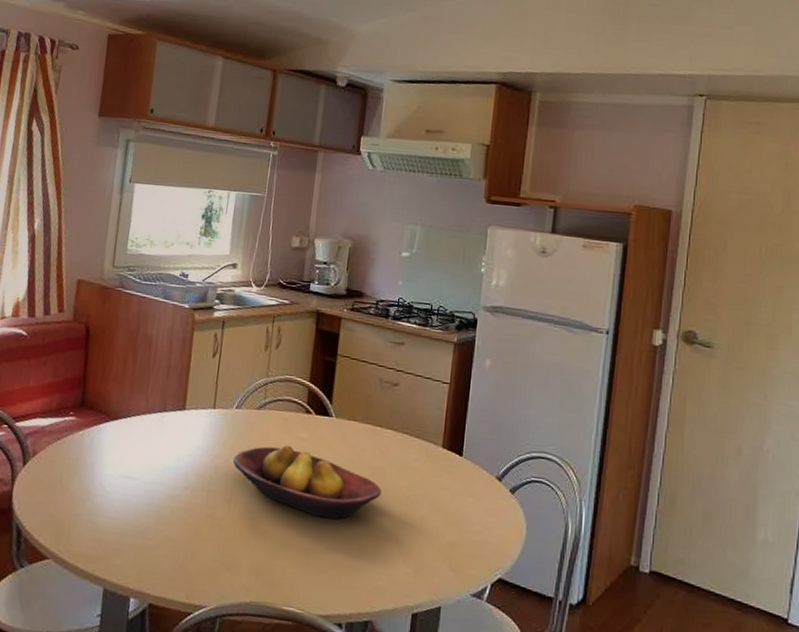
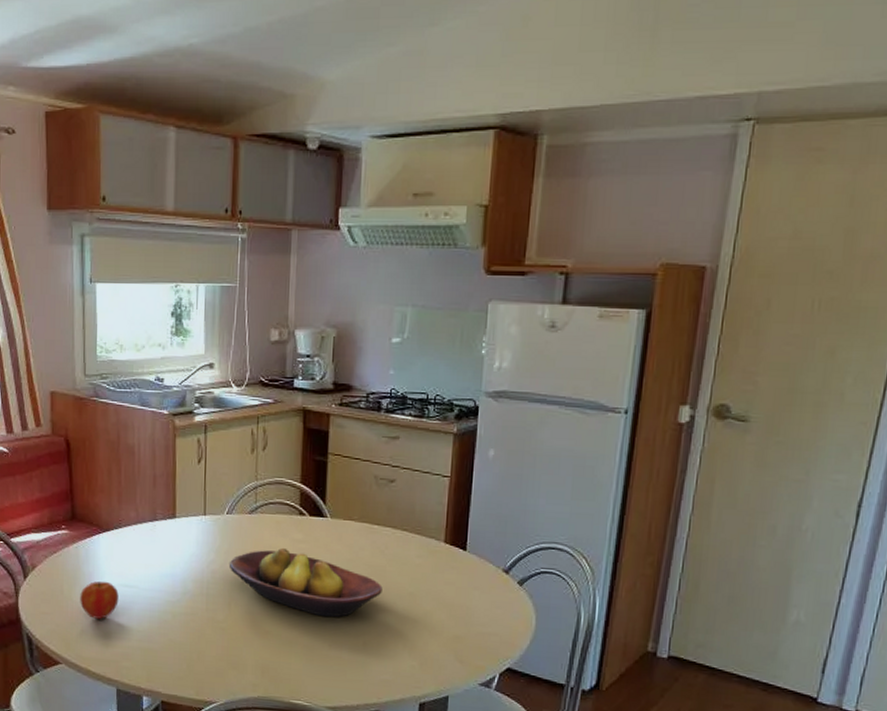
apple: none [77,471,119,512] -> present [80,581,119,619]

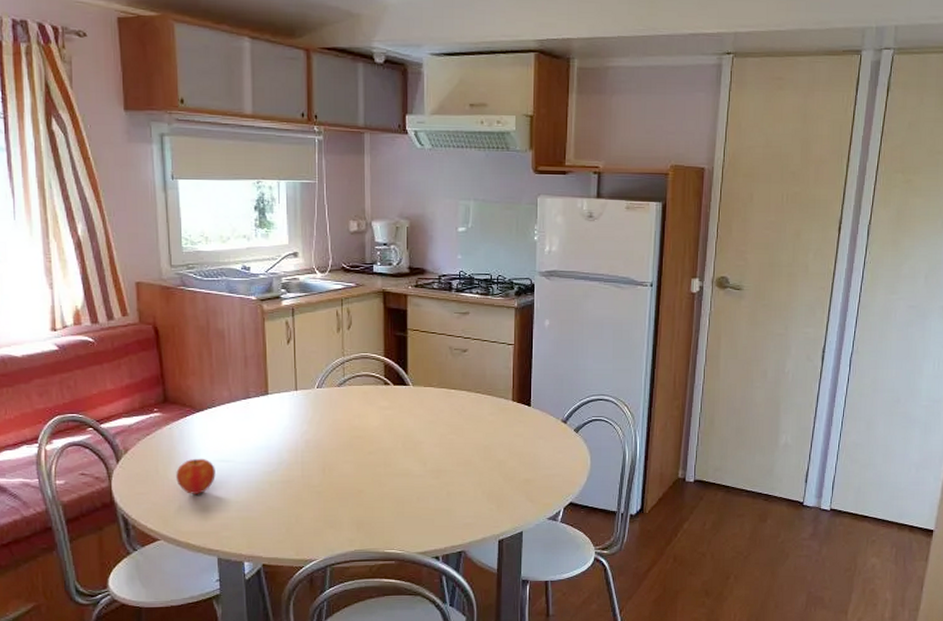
fruit bowl: present [228,547,383,618] -> none [321,415,462,473]

